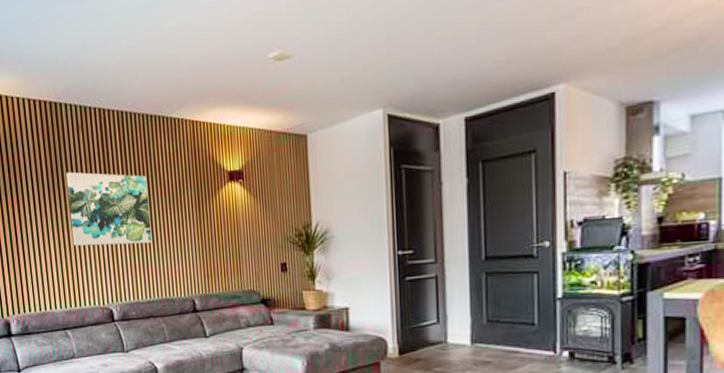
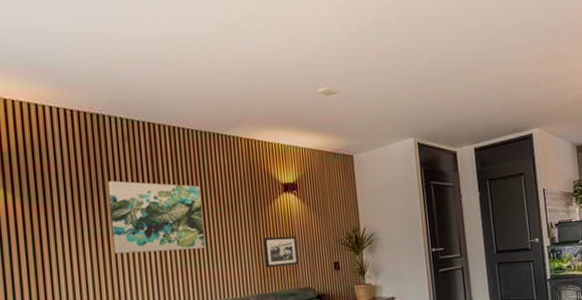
picture frame: none [207,231,243,266] -> present [262,236,299,268]

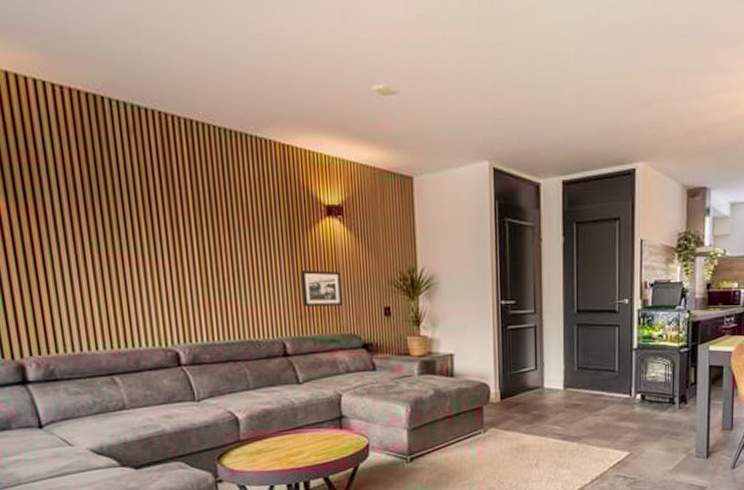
wall art: present [108,180,206,254] -> none [111,183,232,278]

